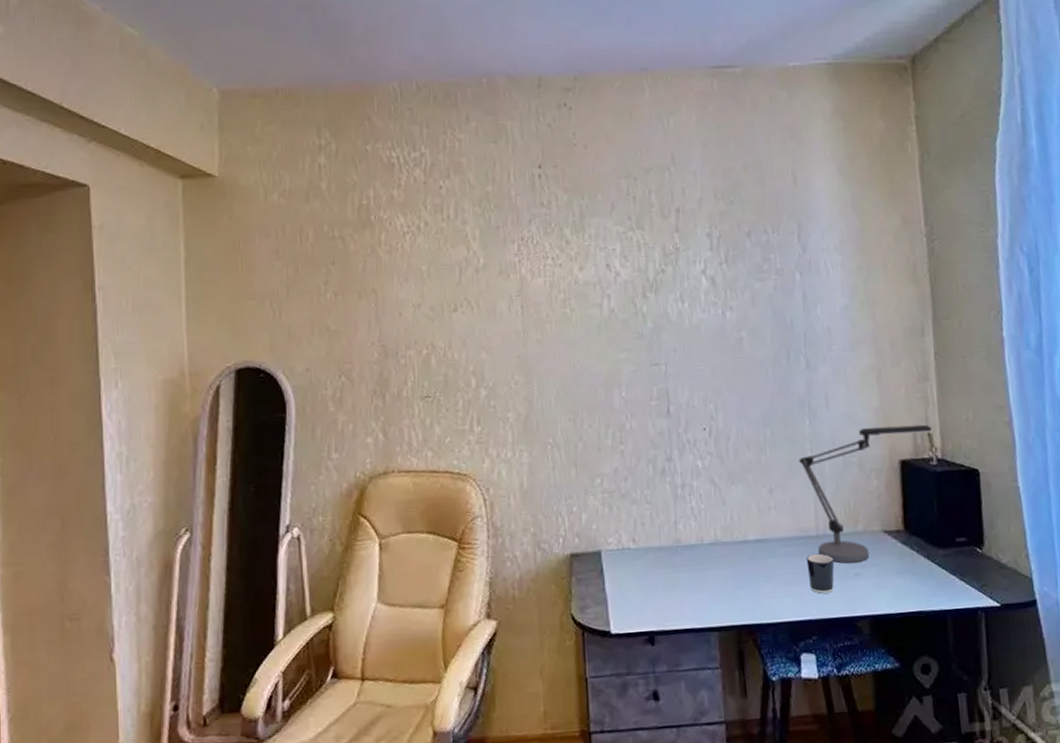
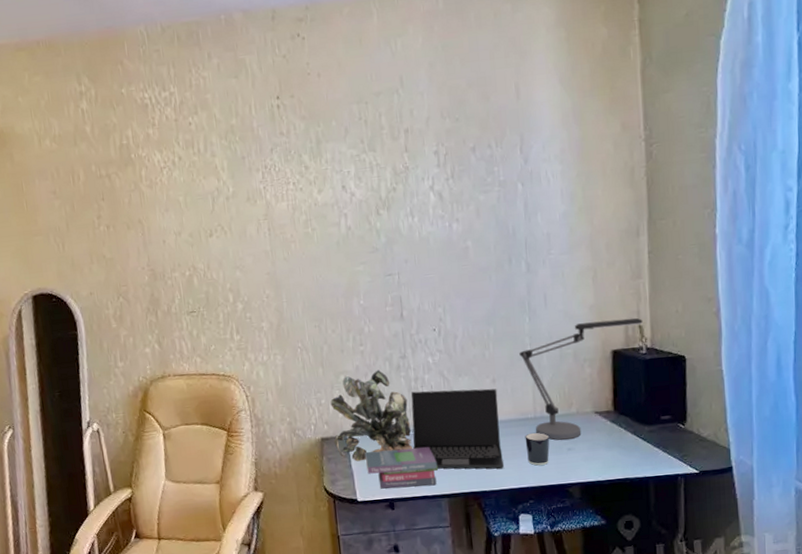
plant: none [583,473,678,584] -> present [330,369,413,462]
books: none [621,568,707,619] -> present [364,447,438,489]
laptop: none [676,499,782,597] -> present [410,388,504,469]

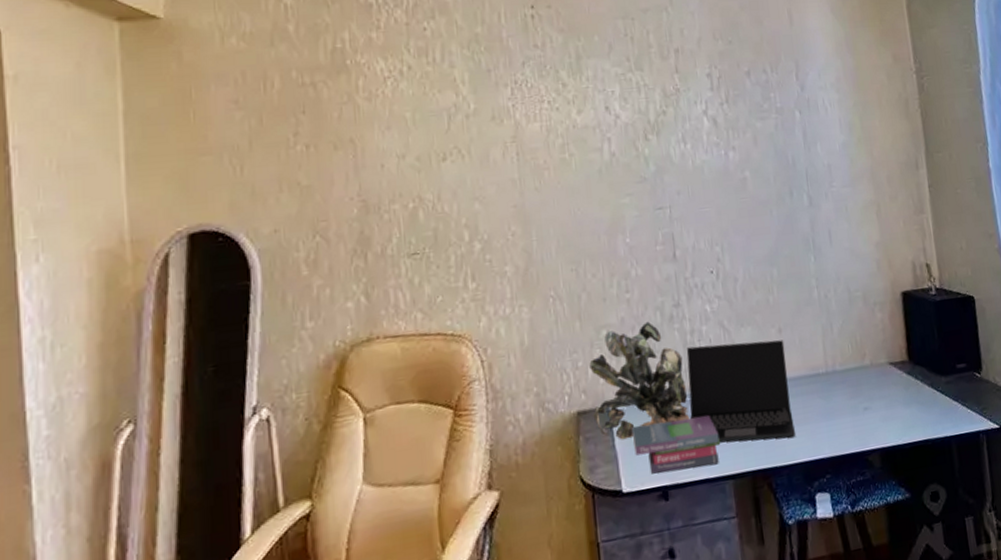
desk lamp: present [519,317,643,440] -> none [806,255,930,399]
mug: present [525,432,550,466] -> none [817,390,845,431]

